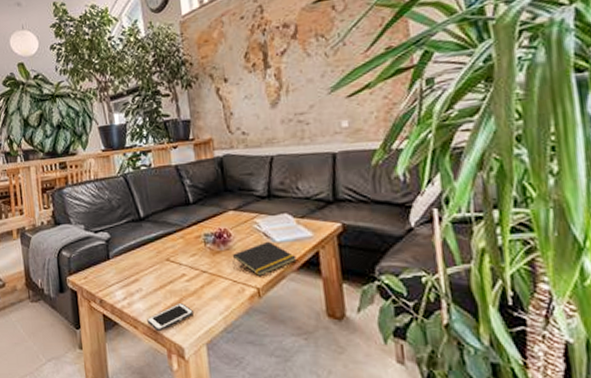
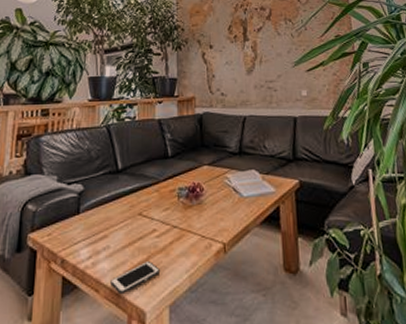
notepad: present [232,241,297,276] -> none [203,196,260,230]

